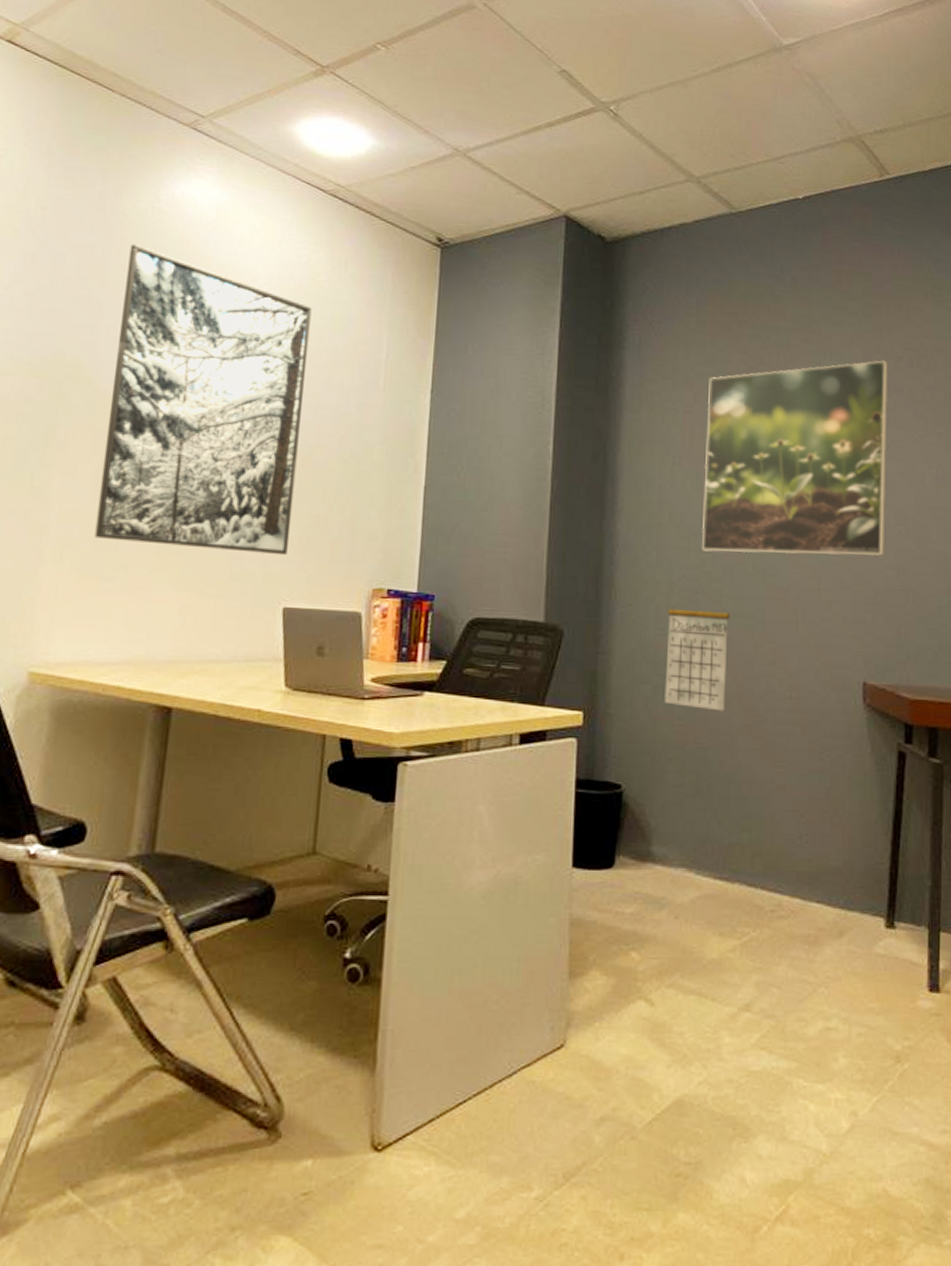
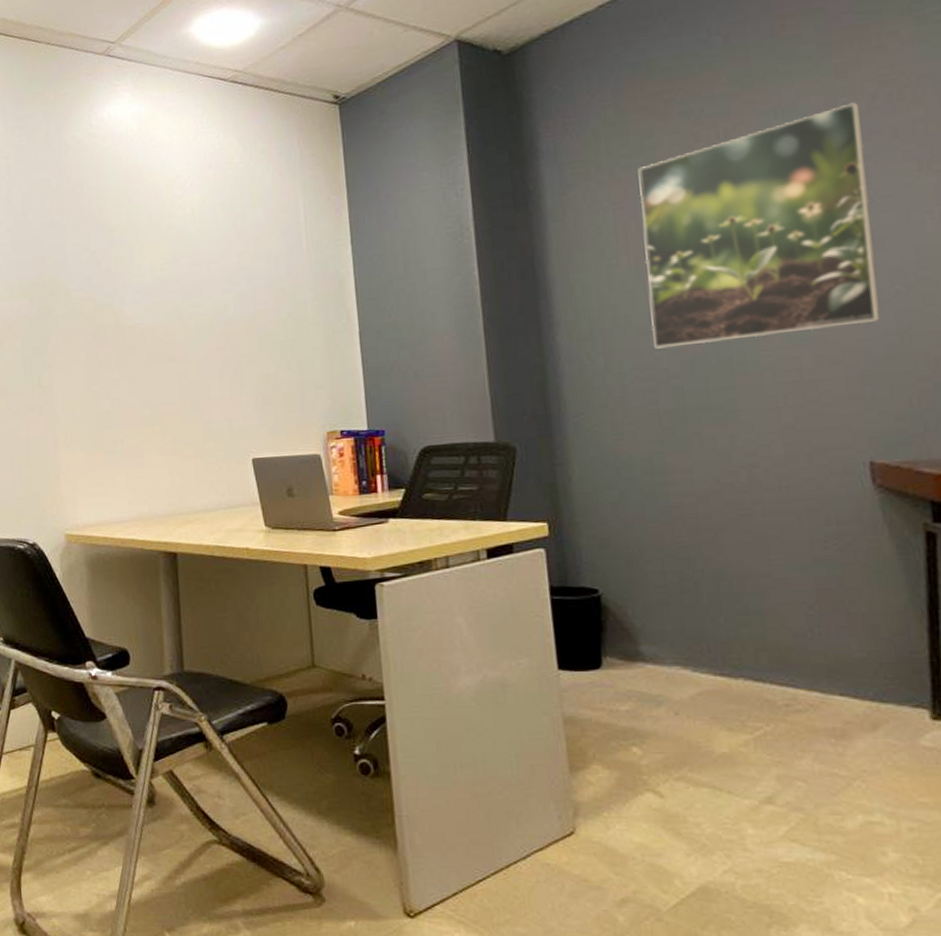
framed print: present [94,244,312,556] -> none [77,169,248,421]
calendar: present [665,589,730,711] -> none [624,388,703,509]

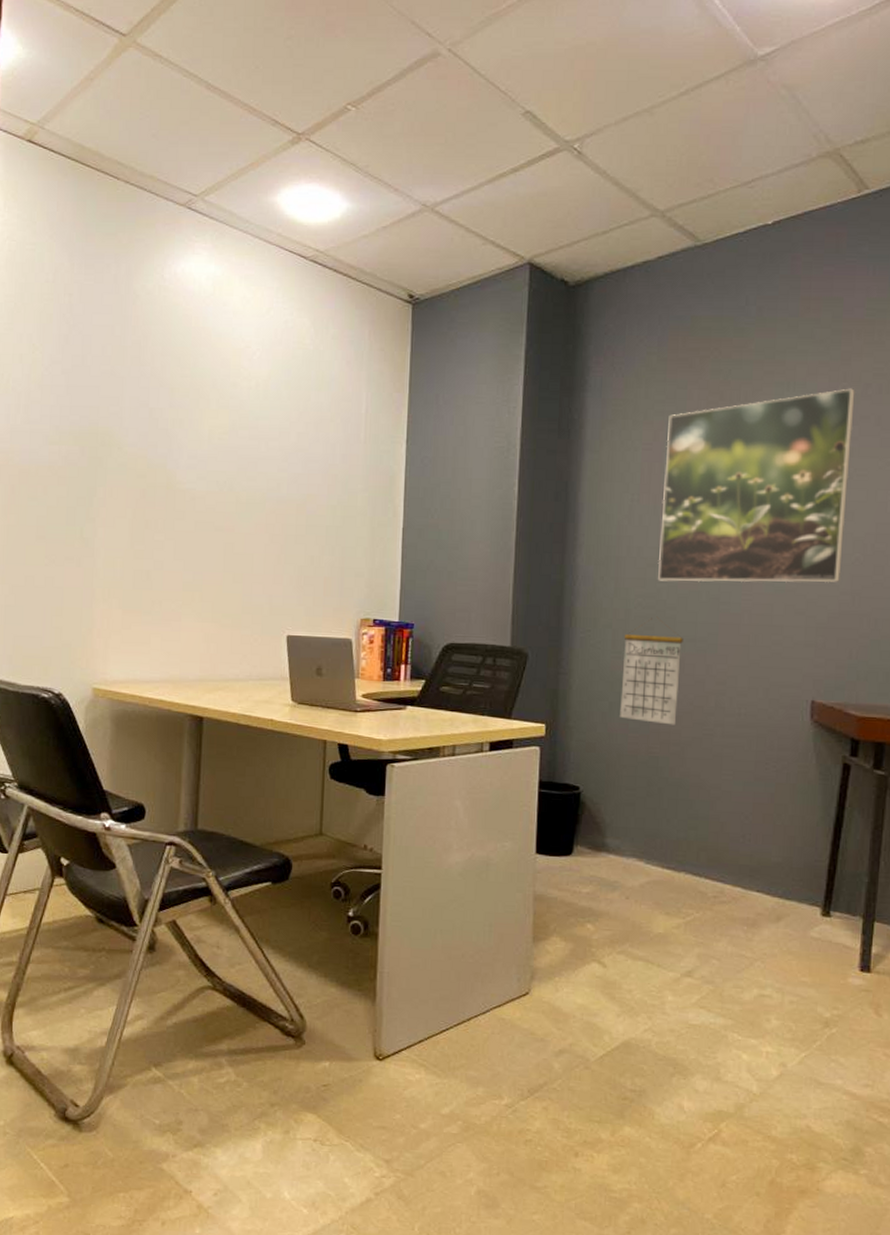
calendar: none [624,388,703,509] -> present [620,616,683,725]

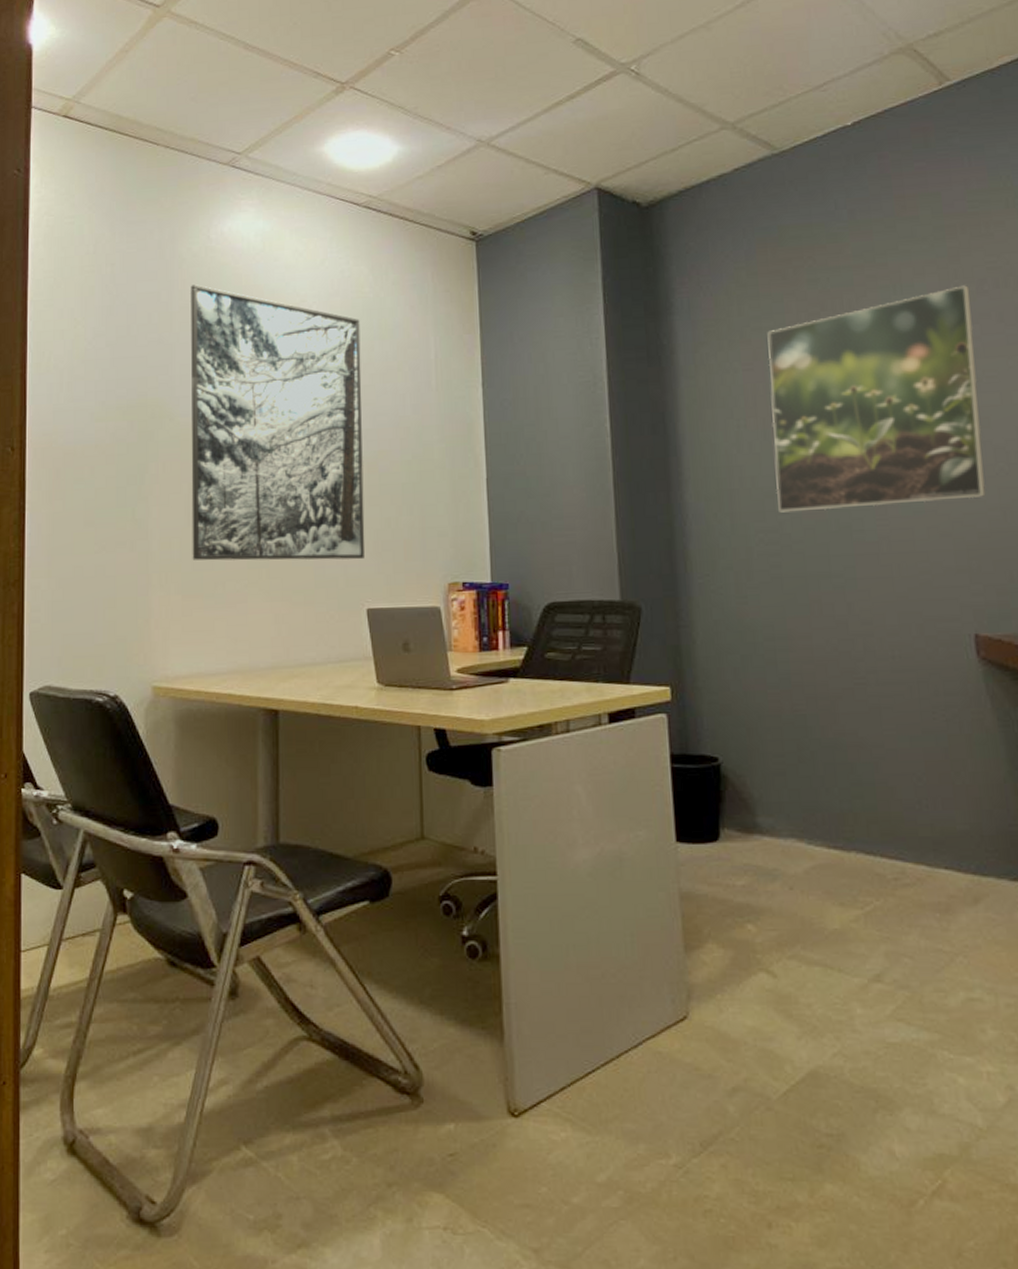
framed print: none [133,322,299,592] -> present [191,284,365,561]
calendar: present [620,616,683,725] -> none [748,552,821,676]

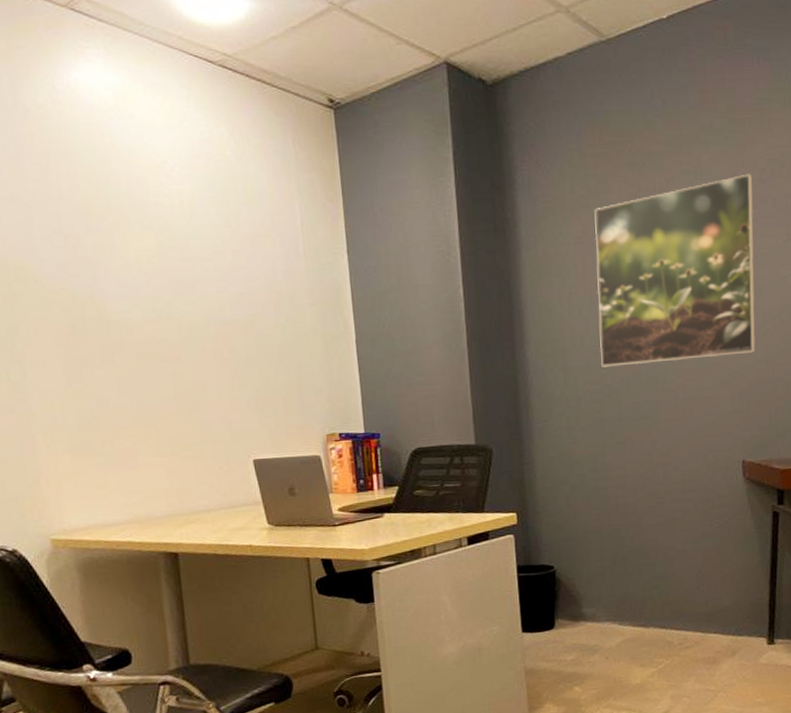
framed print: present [191,284,365,561] -> none [40,139,247,421]

